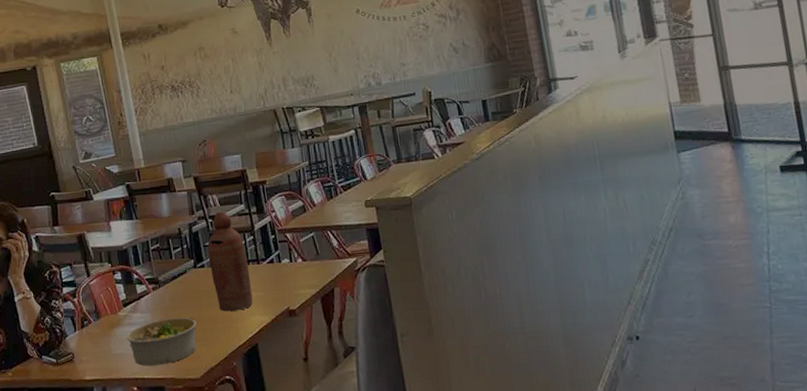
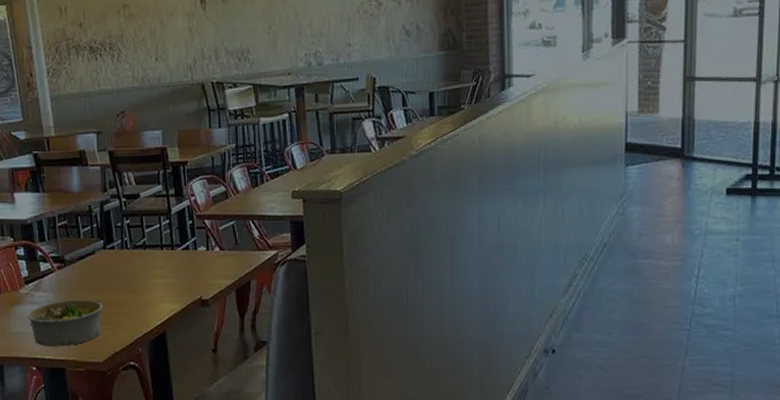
bottle: present [208,211,253,312] -> none [119,190,164,297]

